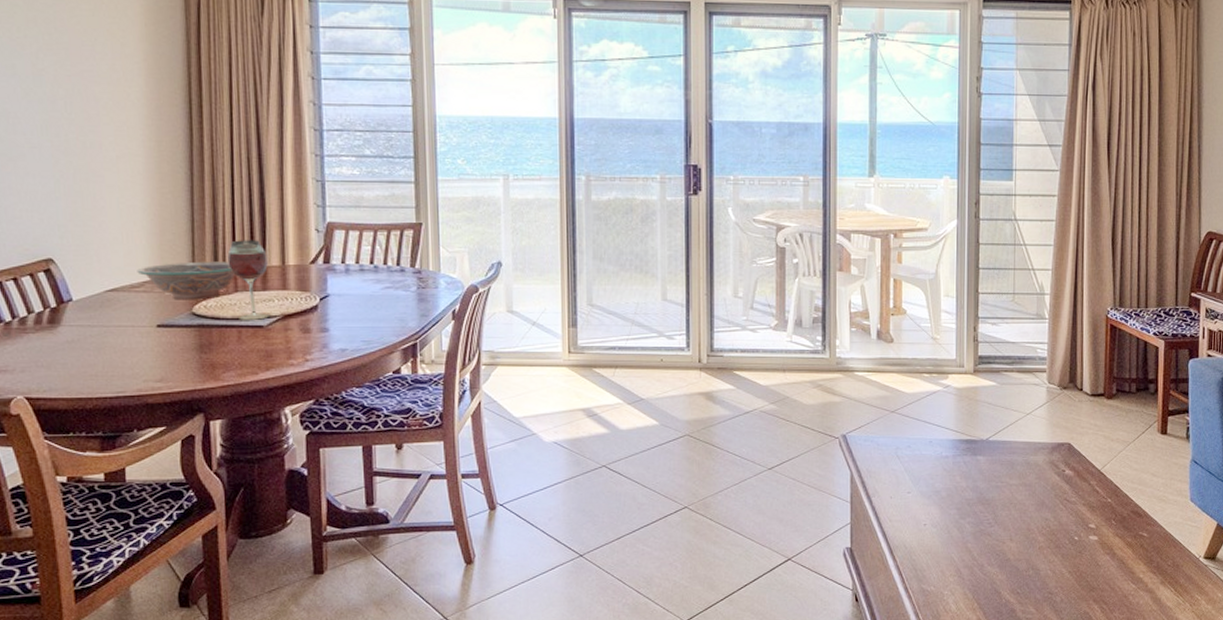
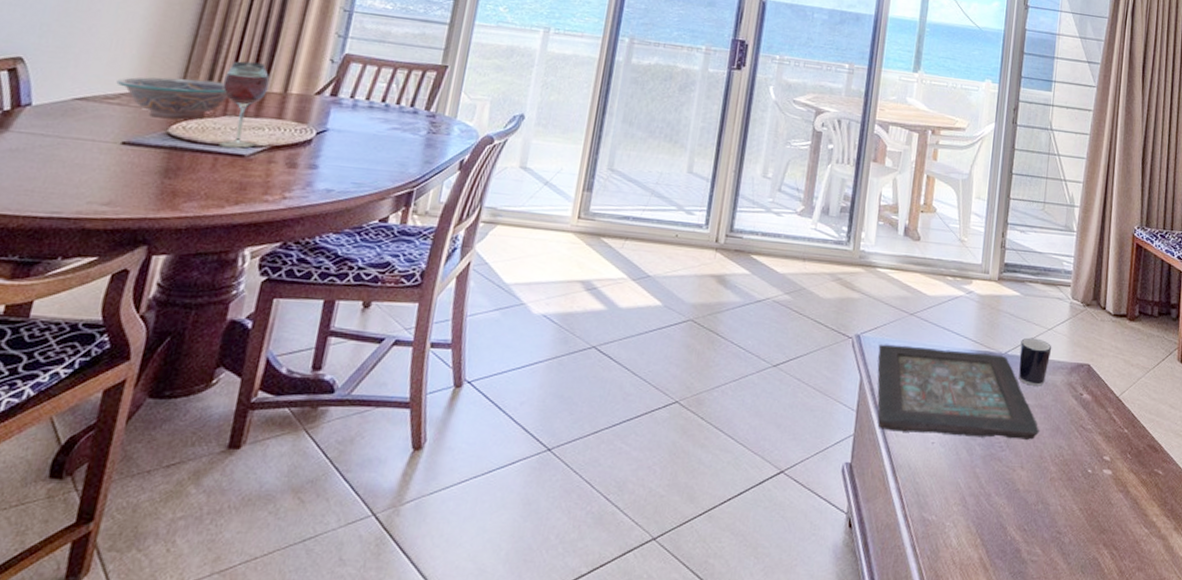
decorative tray: none [864,440,1026,518] -> present [877,344,1040,440]
mug: none [1000,423,1032,467] -> present [1018,337,1052,386]

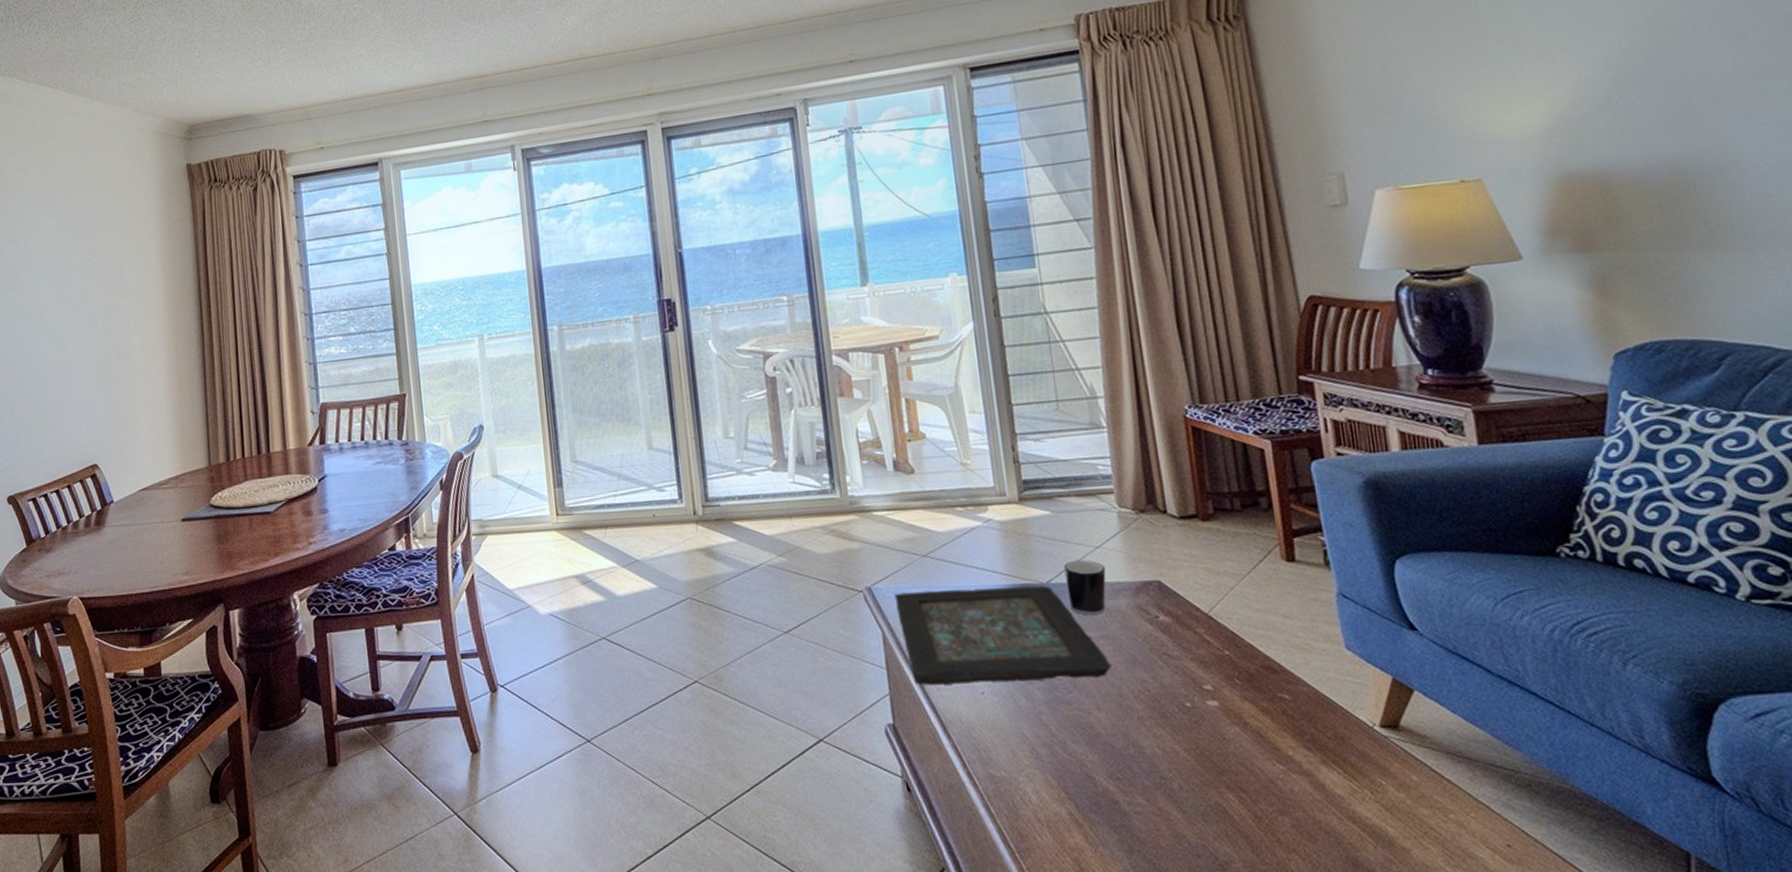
bowl: present [116,77,228,120] -> none [163,451,244,493]
wineglass: present [217,61,270,148] -> none [237,428,277,508]

